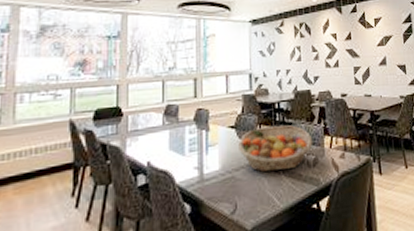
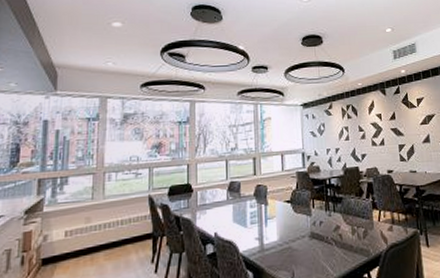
fruit basket: present [238,125,313,173] -> none [294,199,362,244]

